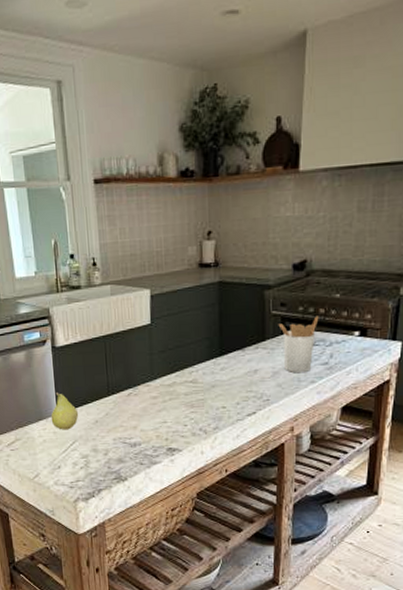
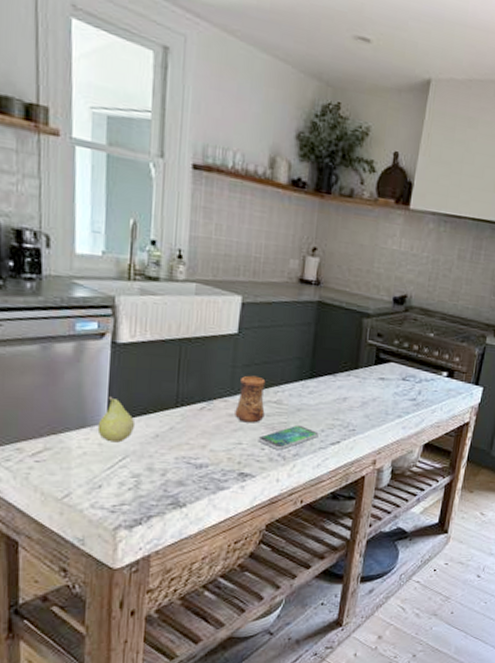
cup: none [157,360,183,403] -> present [235,375,266,423]
smartphone: none [180,400,235,425] -> present [258,424,319,450]
utensil holder: present [278,316,319,373] -> none [372,351,412,406]

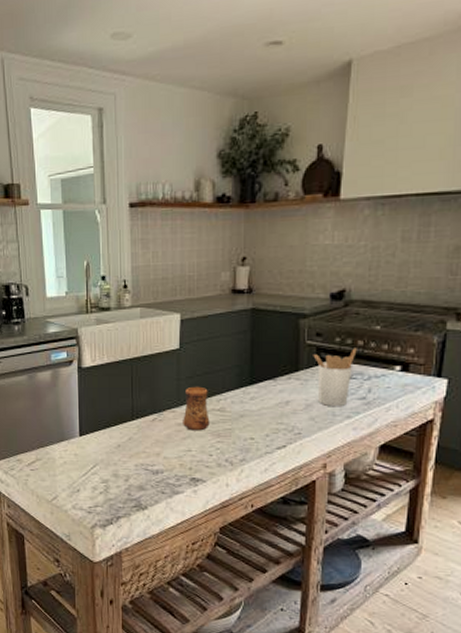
fruit: present [97,397,136,443] -> none [73,414,101,453]
smartphone: present [258,424,319,450] -> none [205,430,263,455]
utensil holder: none [372,351,412,406] -> present [313,348,357,407]

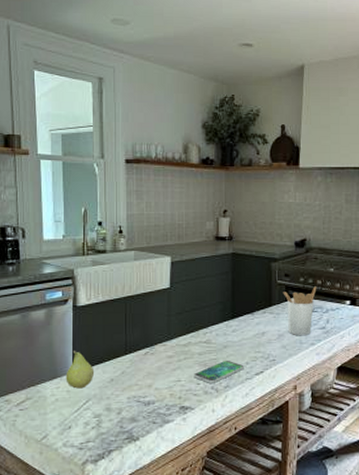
fruit: none [73,414,101,453] -> present [66,351,95,389]
cup: present [183,386,210,431] -> none [173,321,197,362]
smartphone: none [205,430,263,455] -> present [194,360,244,383]

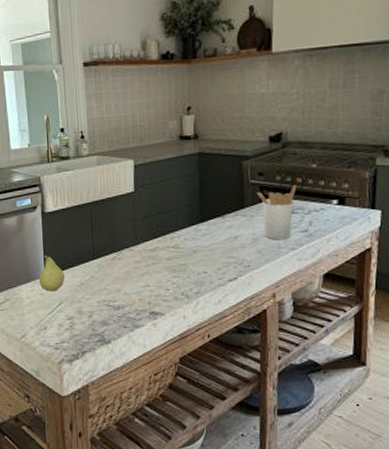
smartphone: present [194,360,244,383] -> none [162,265,216,289]

